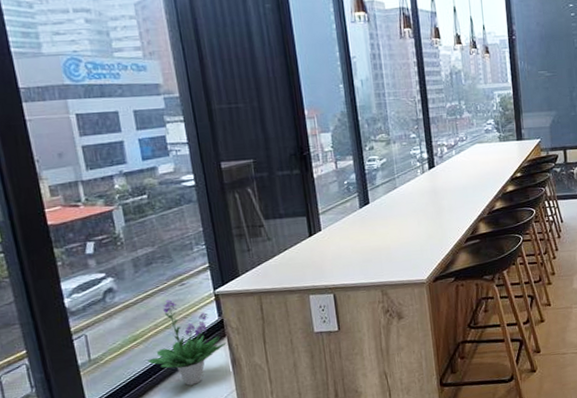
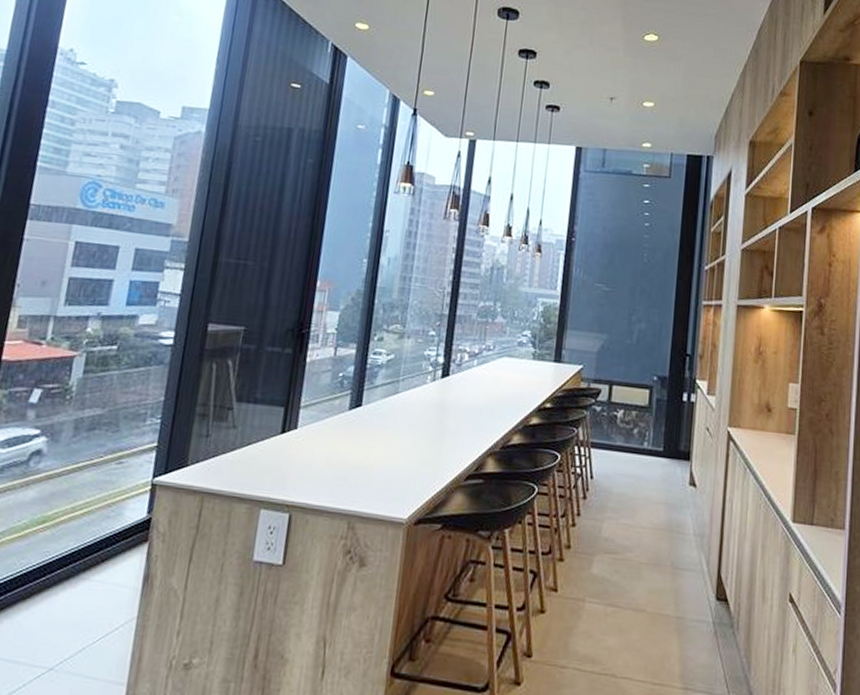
potted plant: present [147,299,227,386] -> none [48,478,146,599]

